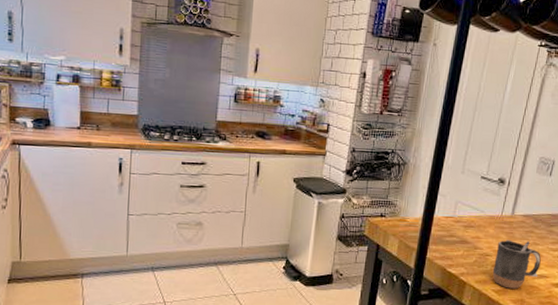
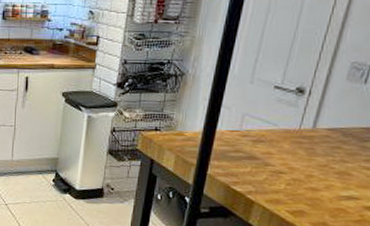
mug: present [492,239,541,289] -> none [287,156,351,211]

